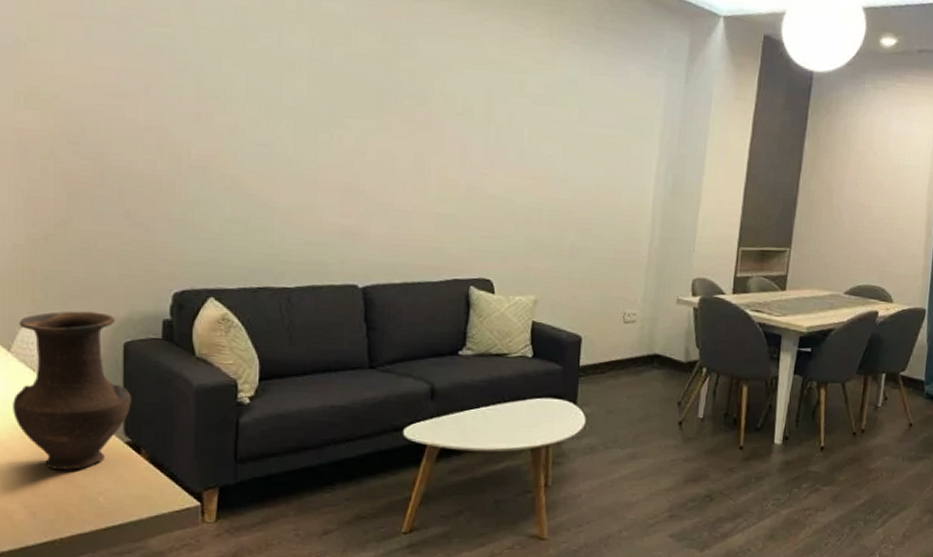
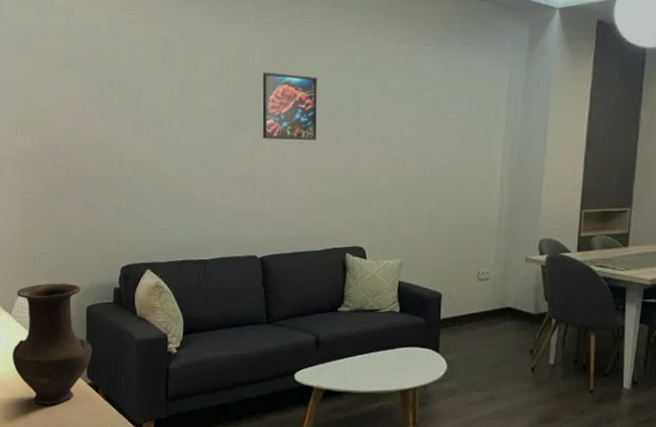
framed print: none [367,56,439,147] -> present [262,72,317,141]

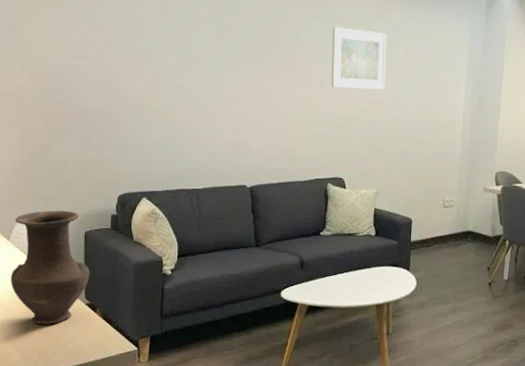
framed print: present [262,72,317,141] -> none [252,19,302,82]
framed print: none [350,78,413,147] -> present [331,27,387,90]

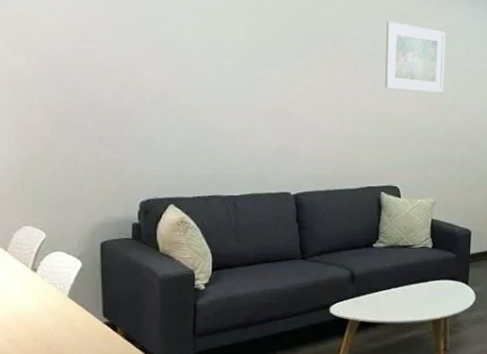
vase: present [11,210,90,324] -> none [10,217,108,346]

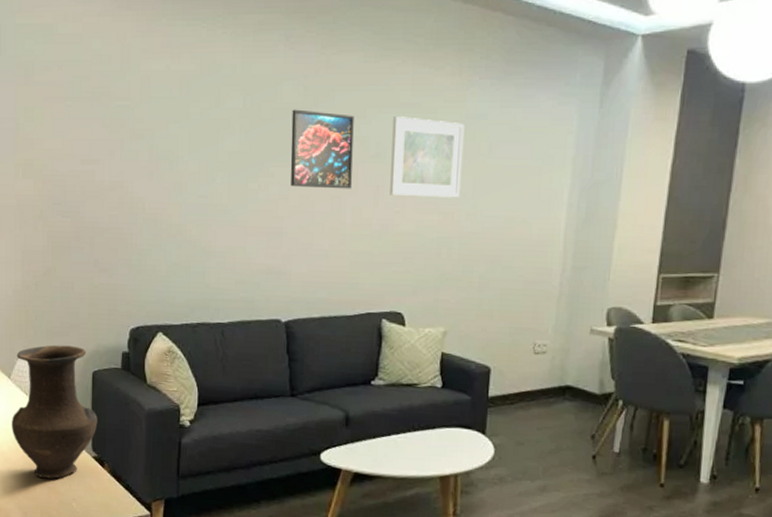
vase: none [10,217,108,346] -> present [12,345,98,479]
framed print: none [295,8,352,81] -> present [290,109,354,189]

